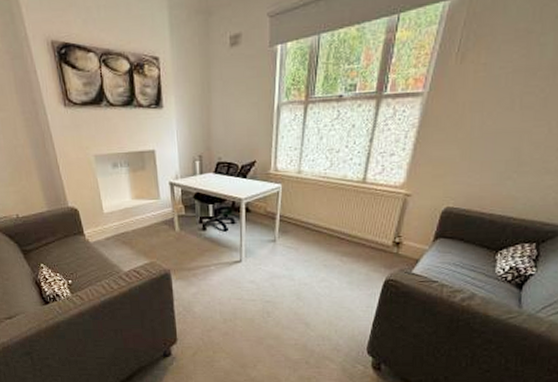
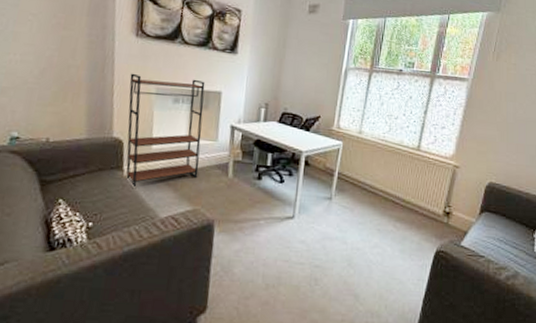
bookshelf: none [69,141,149,250] -> present [126,73,205,189]

